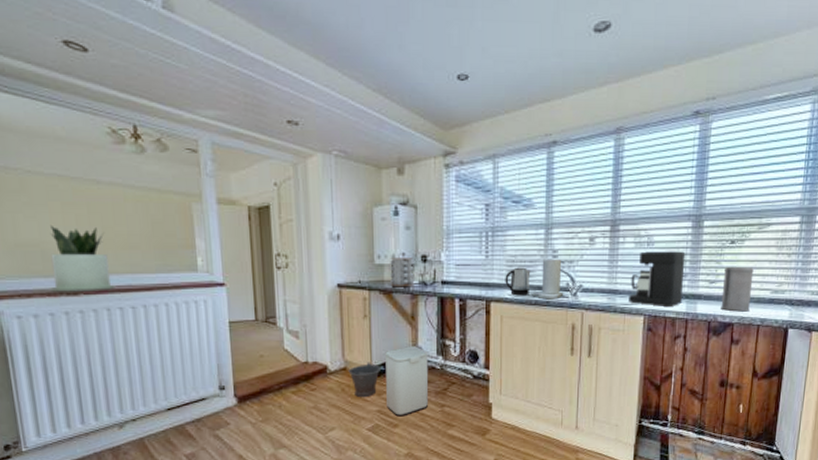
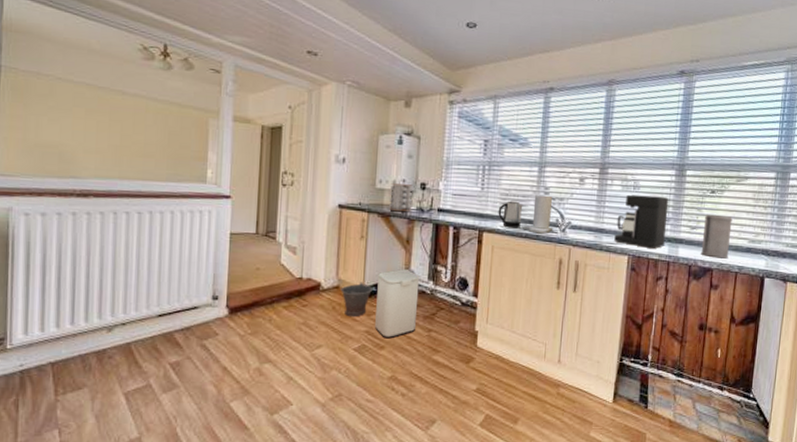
planter: present [48,225,117,293] -> none [60,129,126,196]

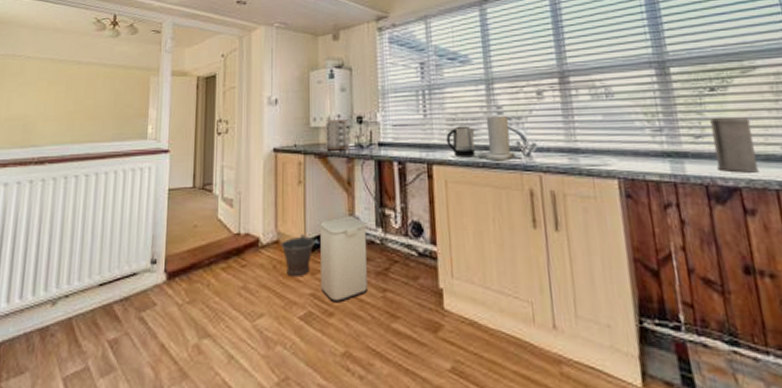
coffee maker: present [614,194,669,248] -> none [593,102,664,167]

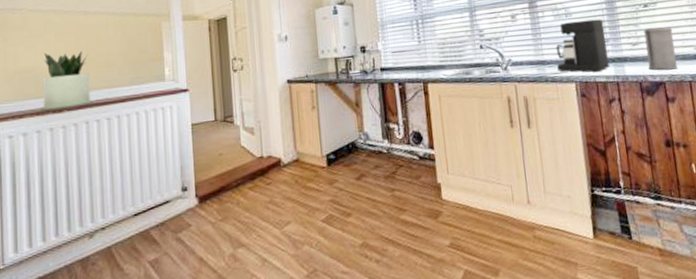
planter: none [21,101,77,163] -> present [38,51,95,112]
bucket: present [281,234,314,278] -> none [300,151,331,189]
pedal bin: present [320,216,369,303] -> none [334,132,379,205]
spice rack: present [325,114,350,151] -> none [332,46,356,78]
kettle: present [446,125,475,158] -> none [438,48,463,75]
paper towel: present [478,115,516,161] -> none [465,37,496,76]
coffee maker: none [593,102,664,167] -> present [556,19,609,72]

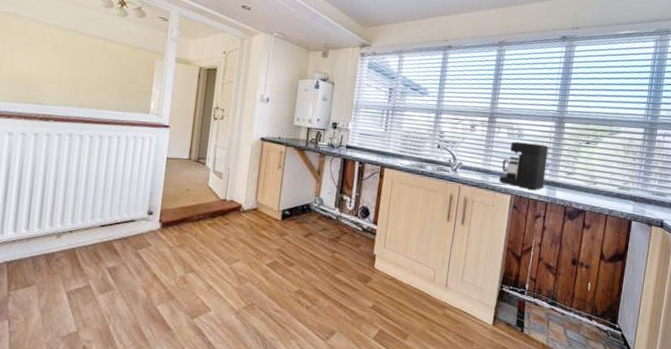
planter: present [38,51,95,112] -> none [26,62,82,121]
canister: present [643,27,678,71] -> none [575,162,605,202]

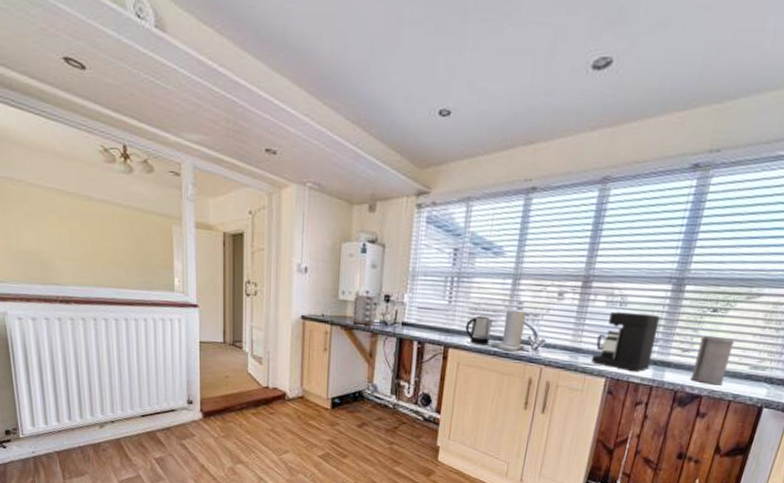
spice rack: none [304,118,326,147] -> present [352,290,377,325]
kettle: none [398,142,421,166] -> present [465,315,493,345]
paper towel: none [419,137,446,172] -> present [491,309,526,352]
canister: none [575,162,605,202] -> present [690,335,735,386]

